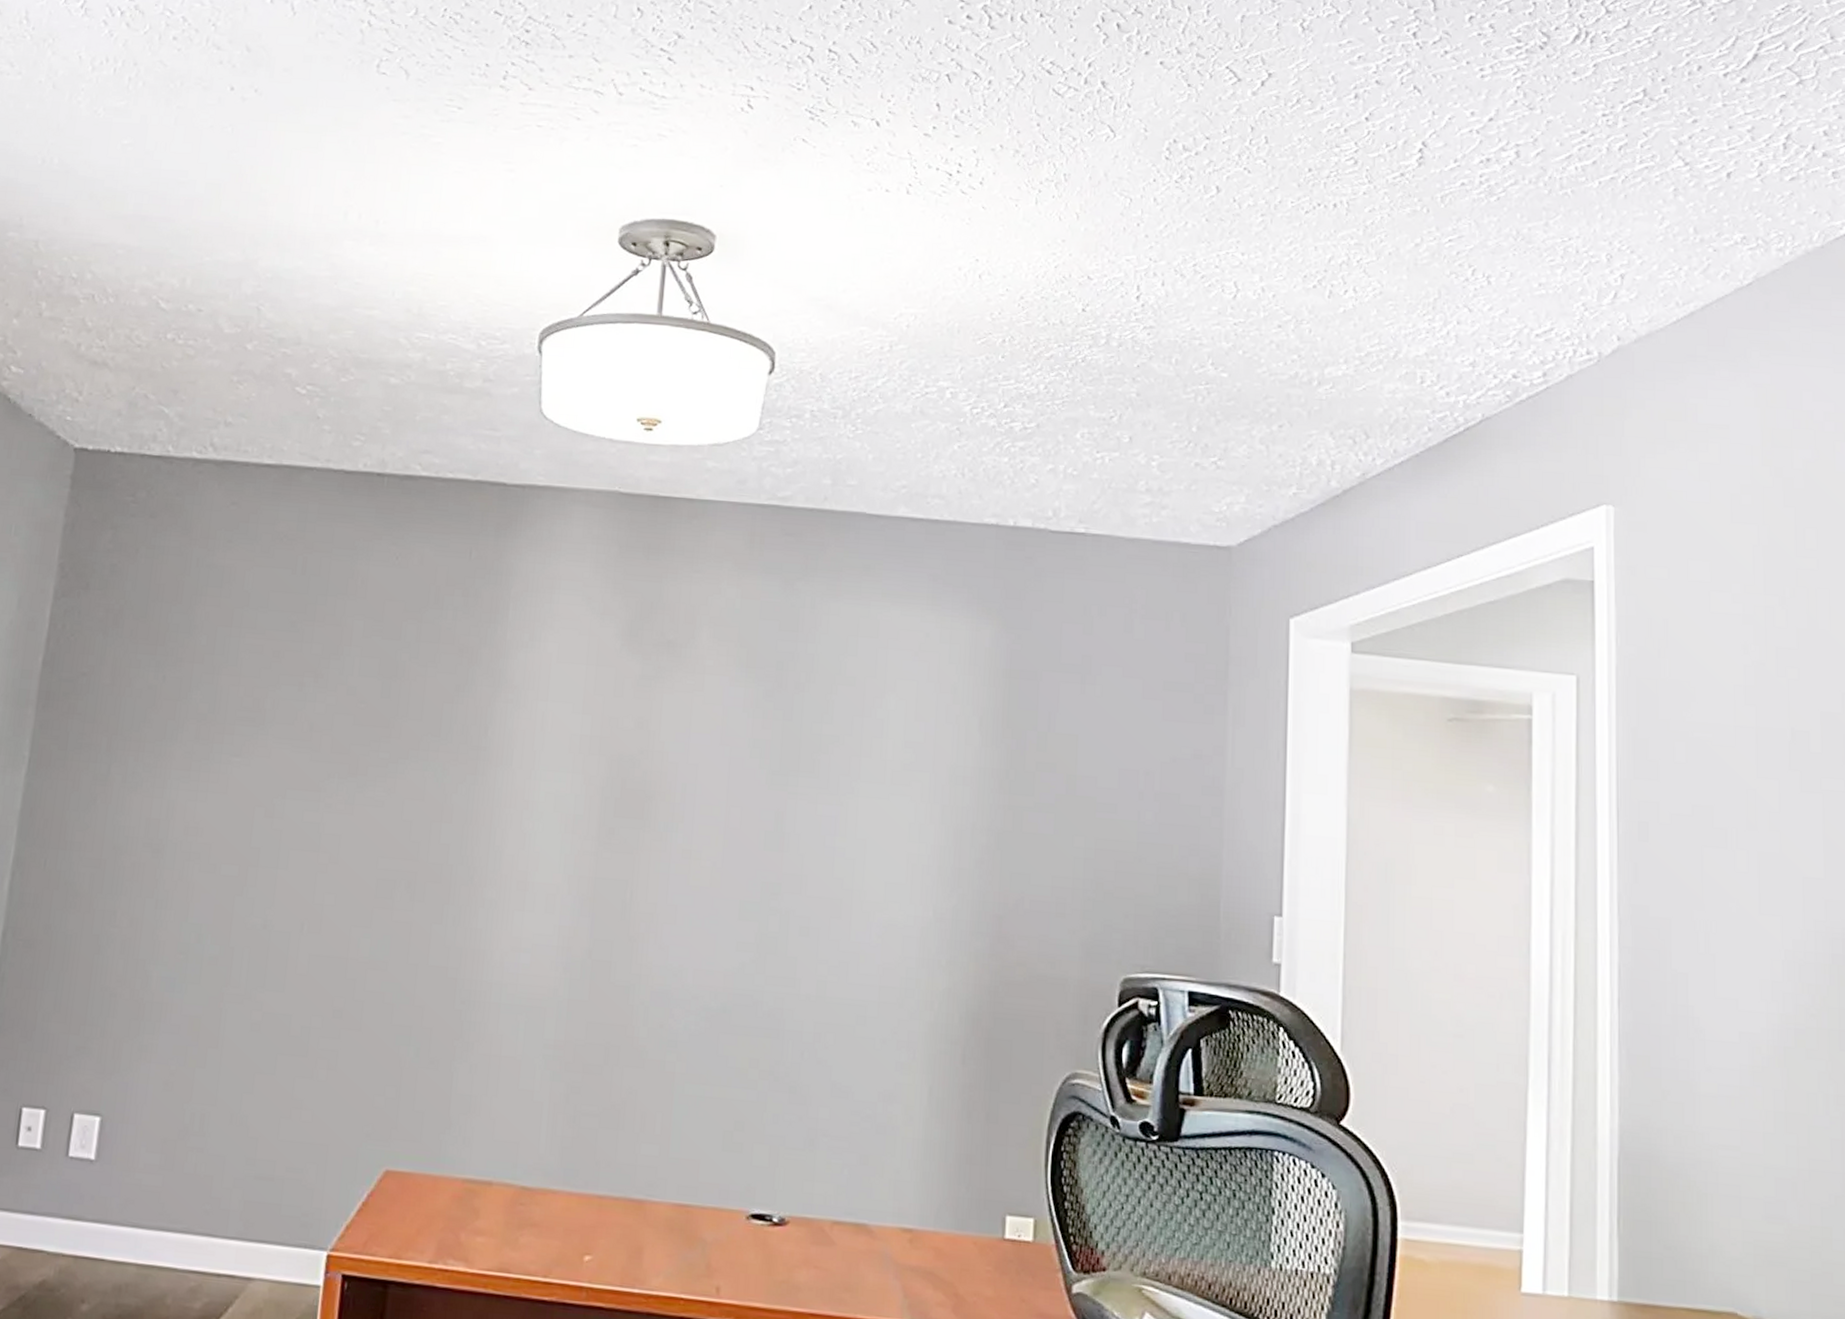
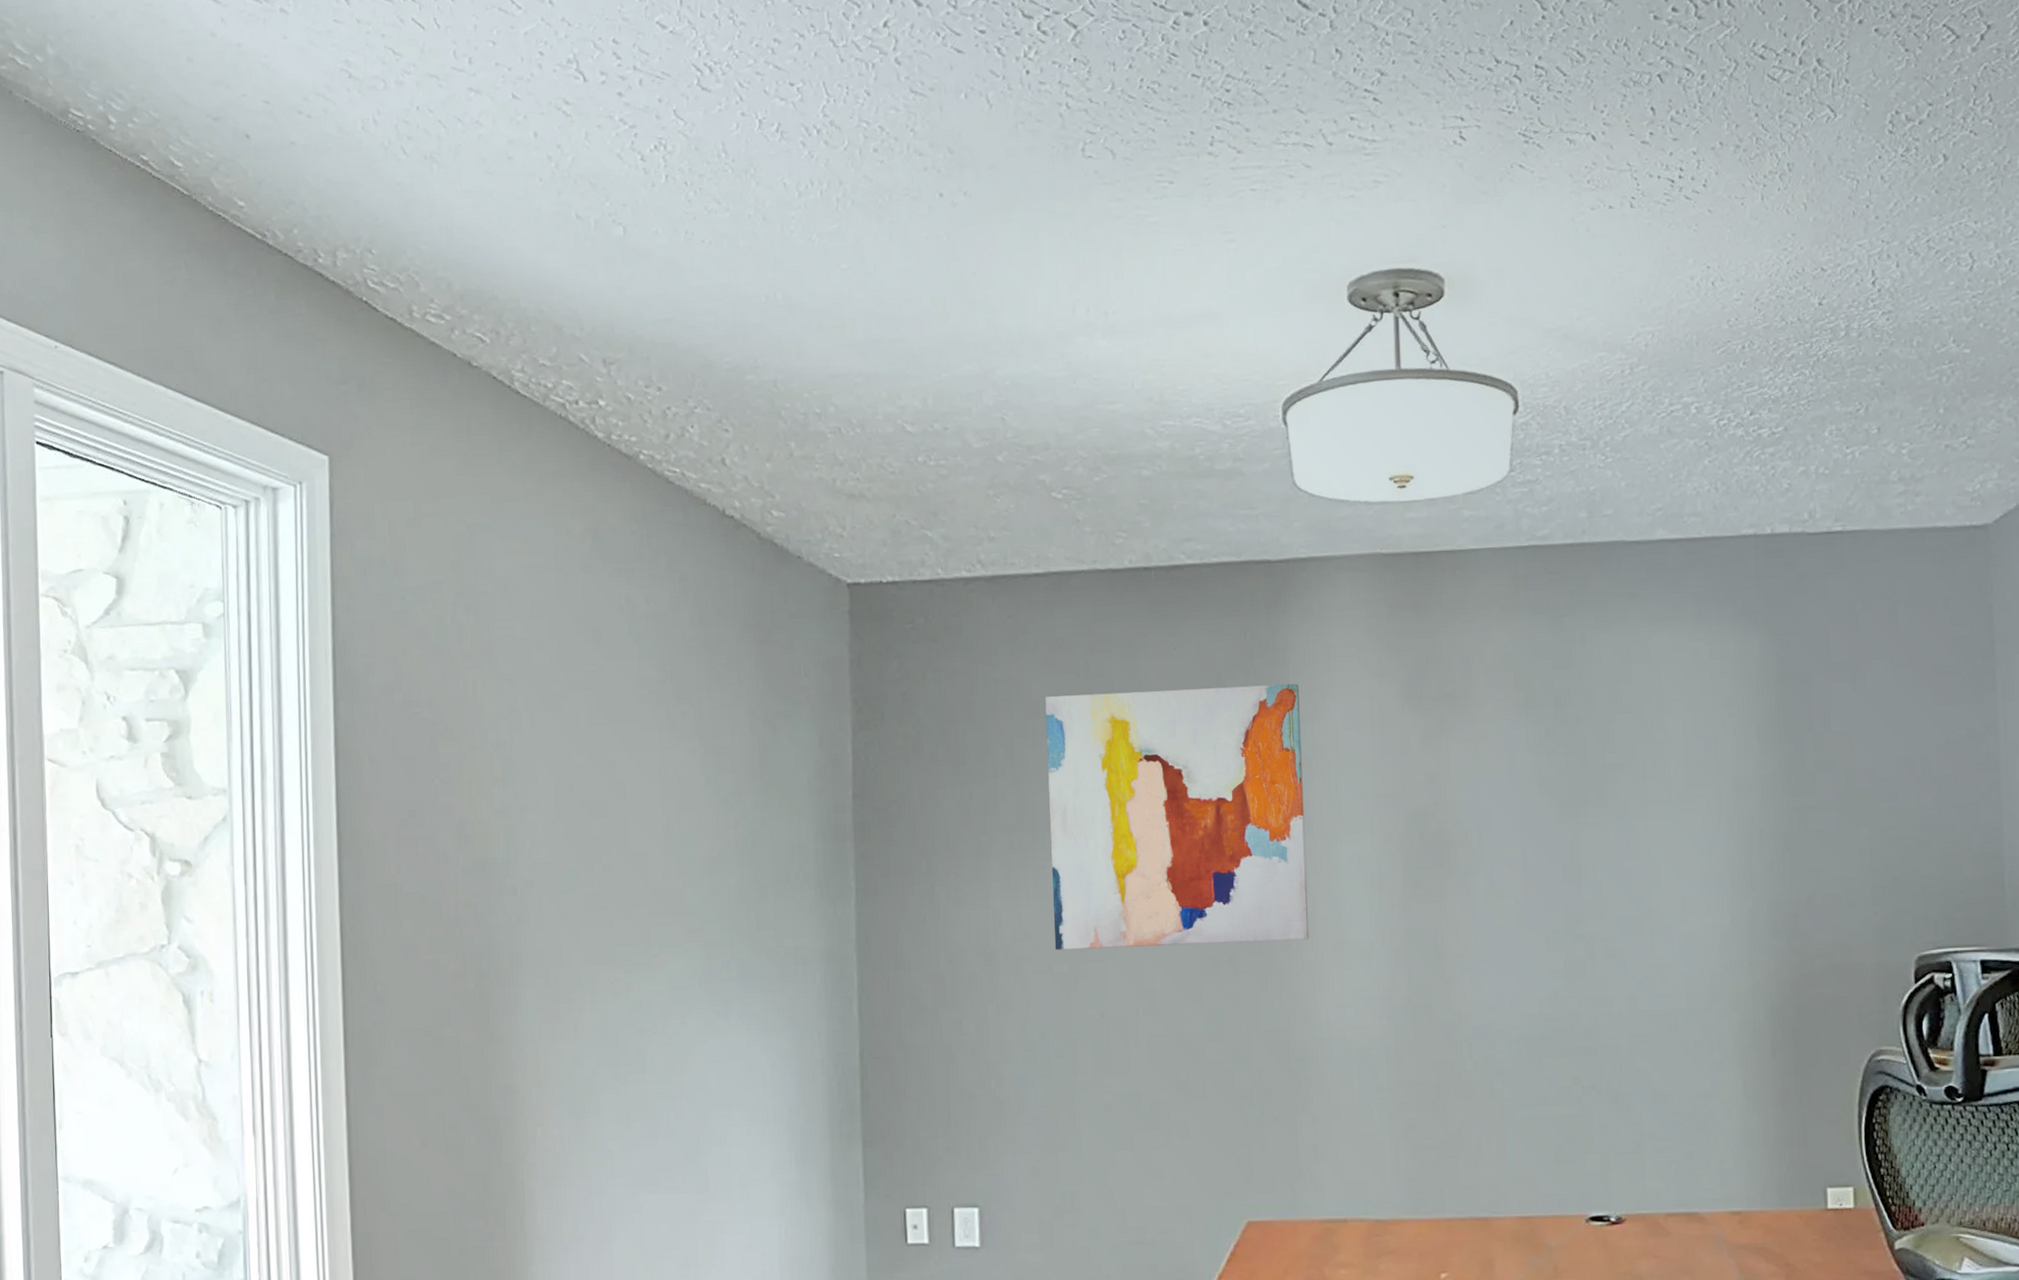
wall art: none [226,589,518,876] -> present [1045,683,1310,950]

